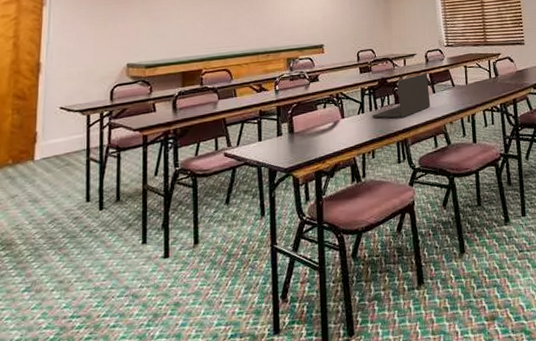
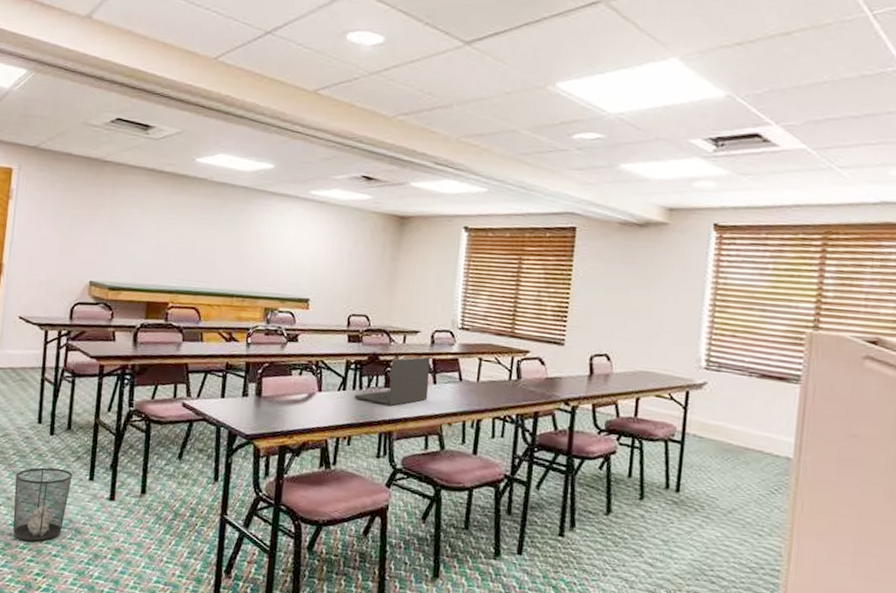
waste bin: none [66,239,125,321] -> present [13,467,73,542]

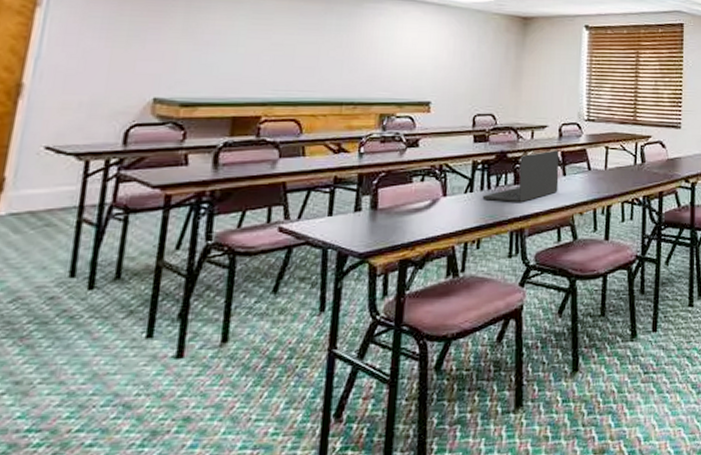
waste bin: present [13,467,73,542] -> none [22,330,121,436]

